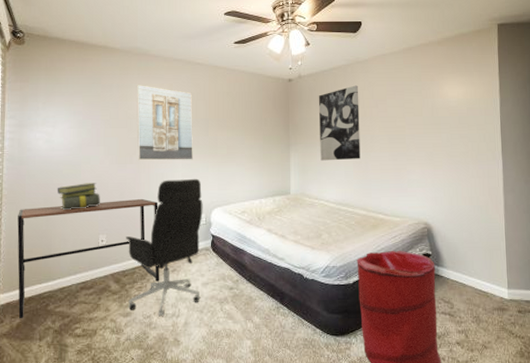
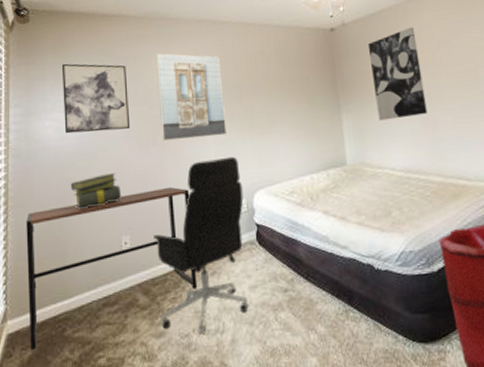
wall art: none [52,84,111,147] -> present [61,63,131,134]

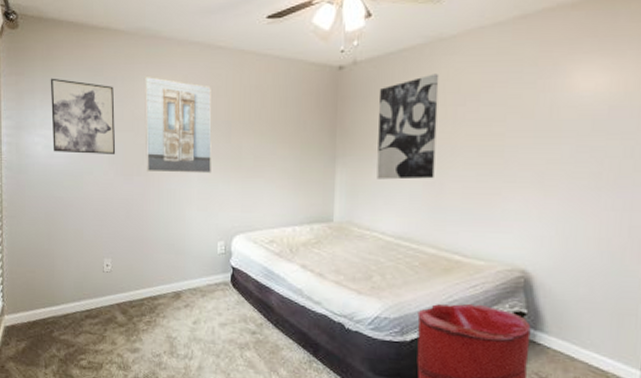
desk: present [26,186,198,351] -> none [19,218,171,344]
stack of books: present [70,173,121,210] -> none [58,197,104,228]
office chair: present [153,156,249,335] -> none [133,196,222,357]

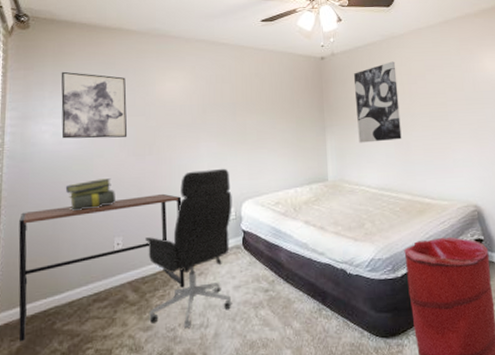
desk: none [19,218,171,344] -> present [18,193,185,343]
stack of books: none [58,197,104,228] -> present [65,178,115,212]
office chair: none [133,196,222,357] -> present [145,168,232,329]
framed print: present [145,77,212,174] -> none [156,68,219,151]

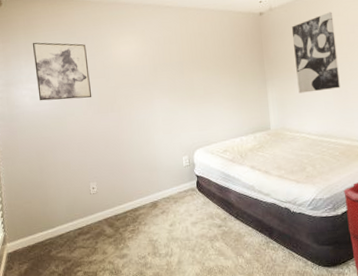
desk: present [18,193,185,343] -> none [14,145,151,266]
stack of books: present [65,178,115,212] -> none [46,133,88,162]
office chair: present [145,168,232,329] -> none [115,121,191,257]

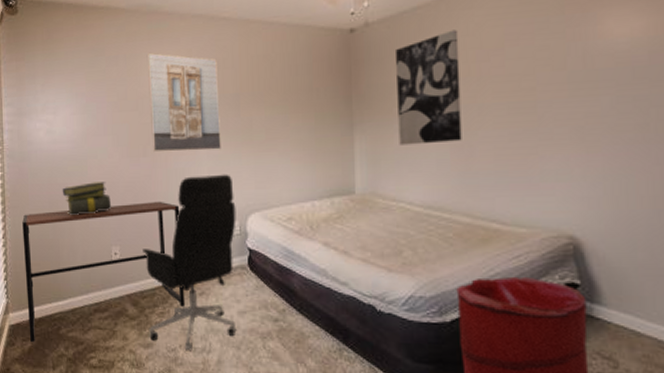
desk: none [14,145,151,266] -> present [22,201,186,343]
wall art: present [32,42,92,101] -> none [51,61,121,137]
stack of books: none [46,133,88,162] -> present [62,182,111,216]
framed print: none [111,34,171,109] -> present [148,53,221,153]
office chair: none [115,121,191,257] -> present [143,174,237,351]

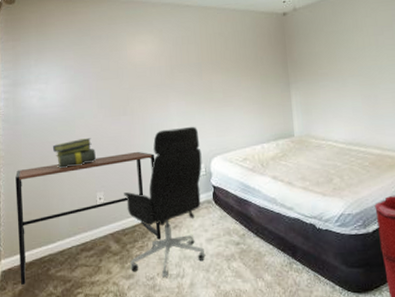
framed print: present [148,53,221,153] -> none [126,33,188,112]
wall art: present [394,29,462,145] -> none [316,13,369,98]

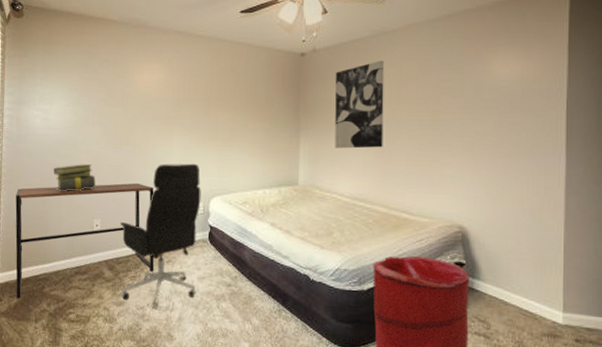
wall art: none [316,13,369,98] -> present [335,60,385,149]

